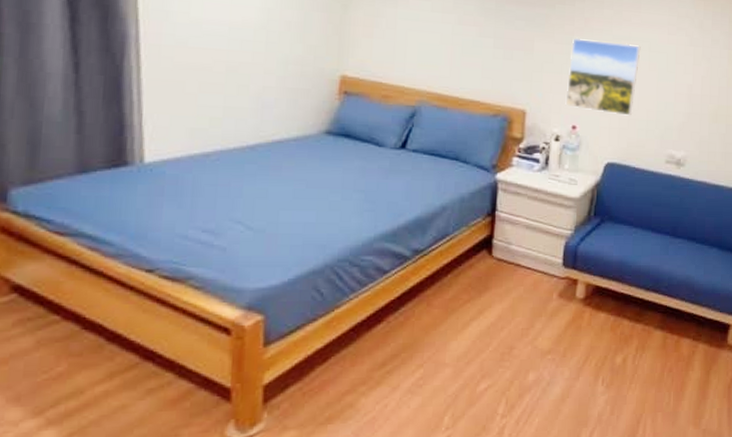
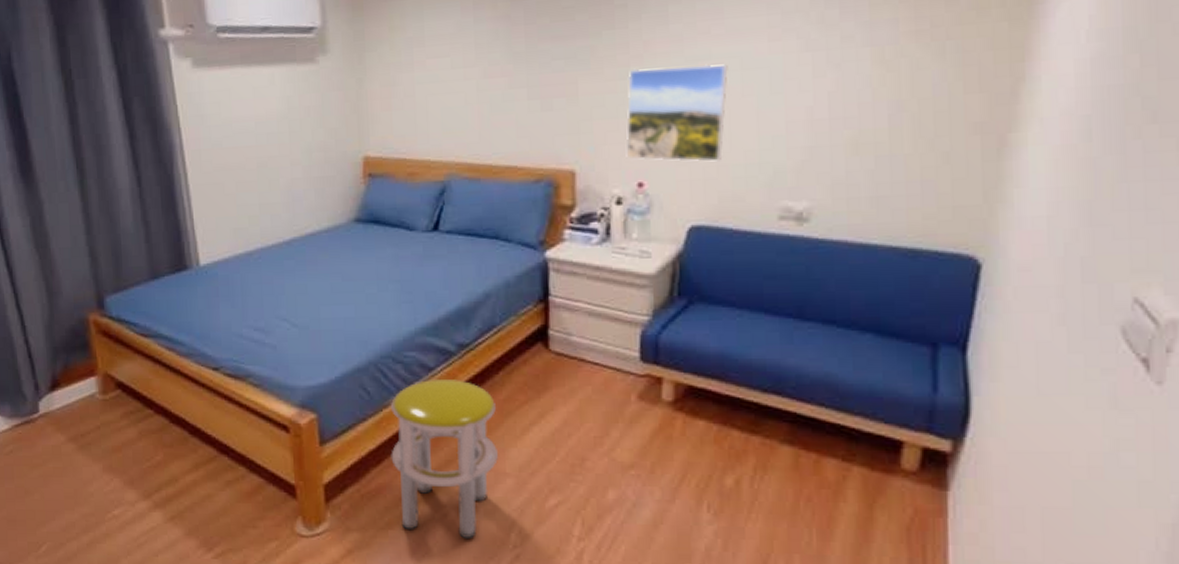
stool: none [338,281,442,427] -> present [390,379,498,540]

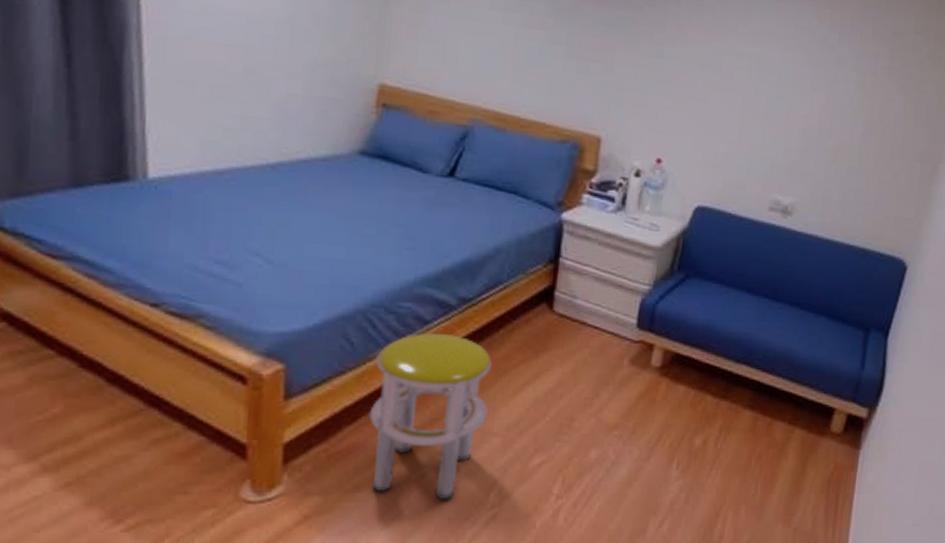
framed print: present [625,64,728,162] -> none [649,49,747,150]

